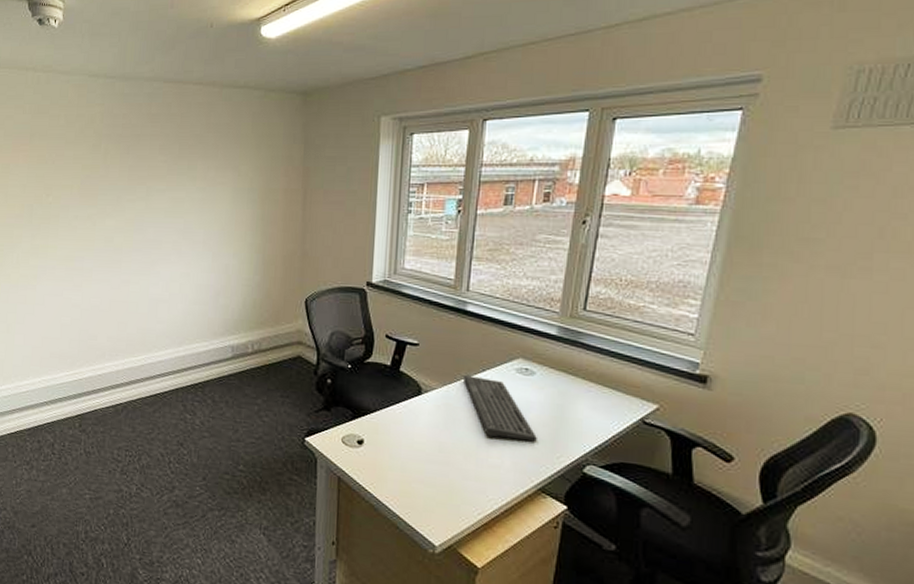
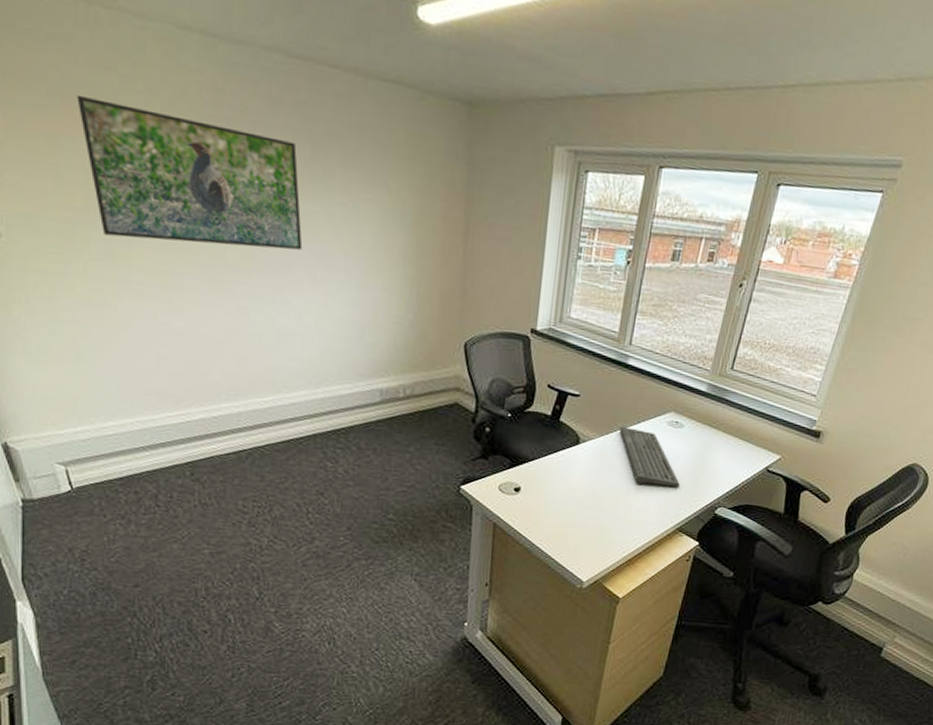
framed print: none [22,134,171,233] -> present [77,94,303,250]

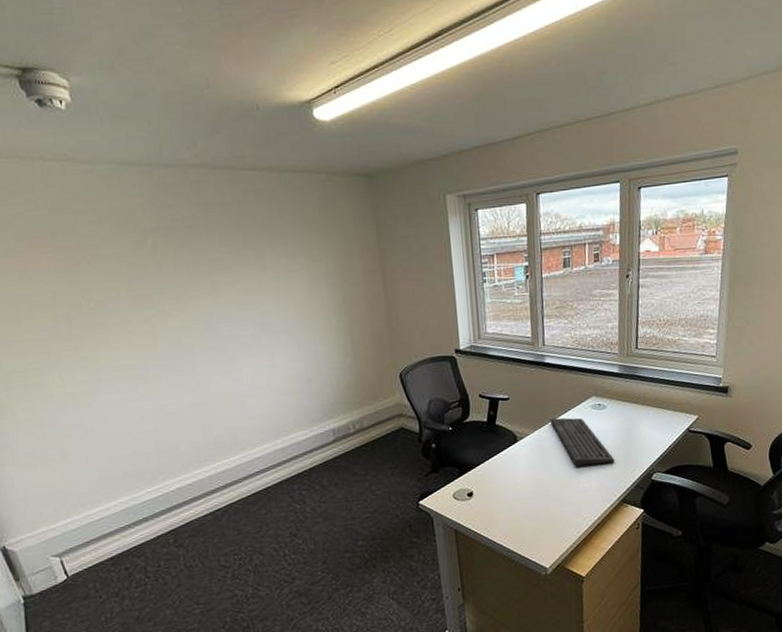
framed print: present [77,94,303,250] -> none [40,234,246,345]

